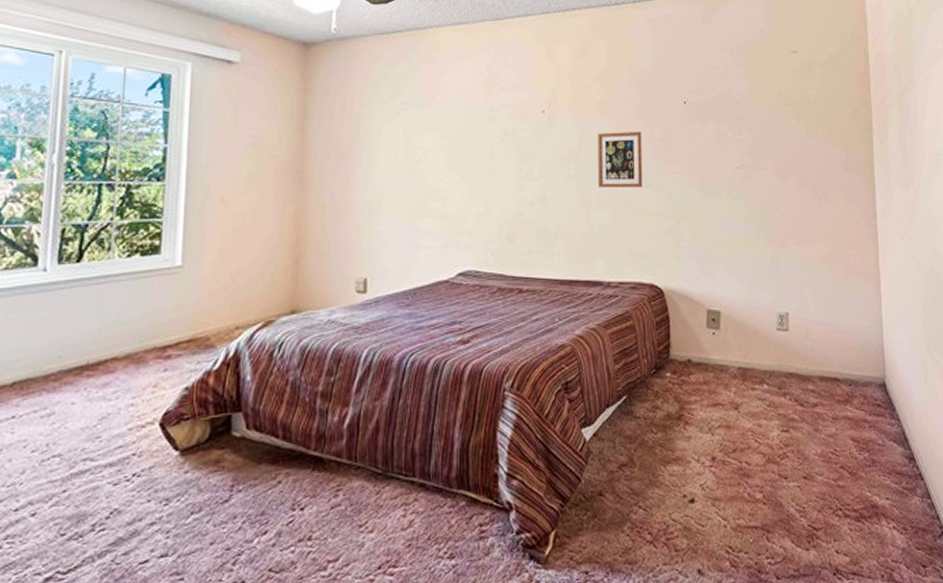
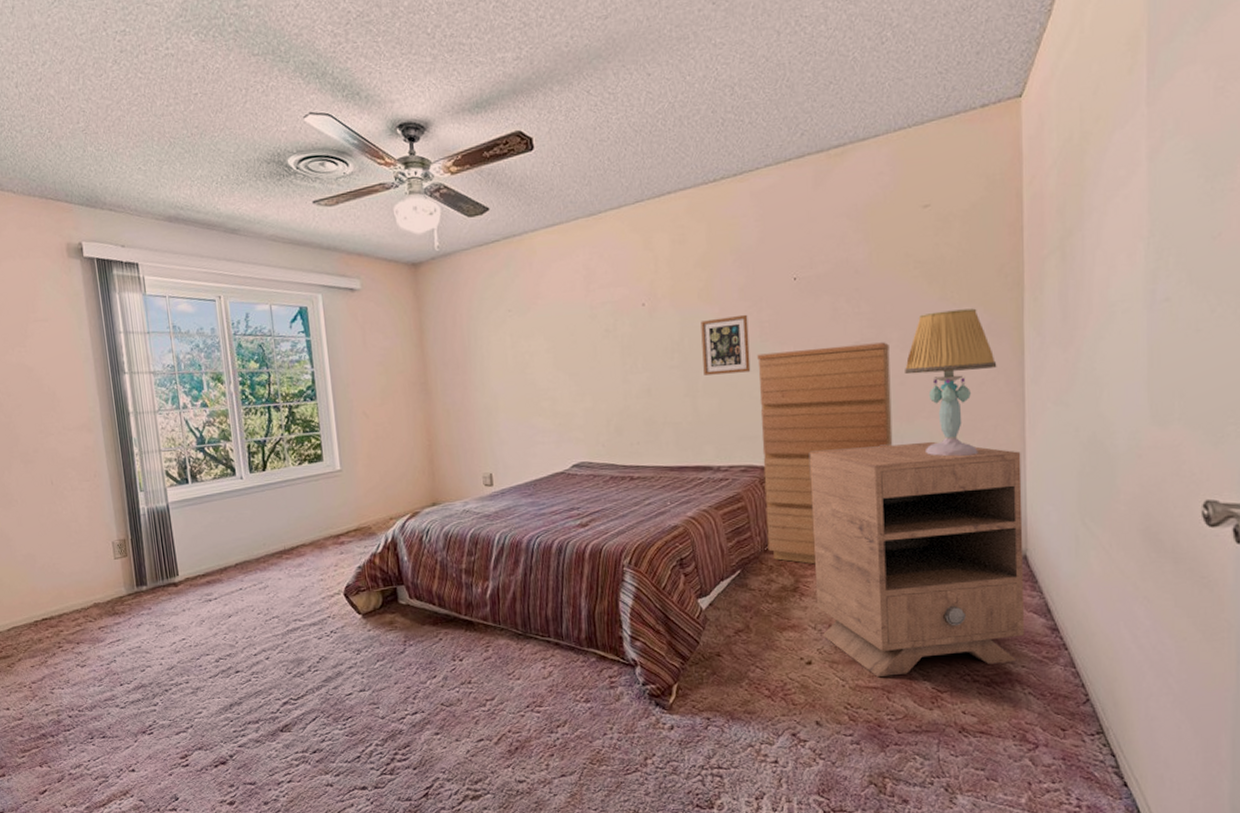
dresser: none [649,169,770,390] -> present [757,342,893,564]
nightstand: none [696,266,886,514] -> present [810,441,1025,677]
table lamp: none [779,145,855,283] -> present [905,308,997,457]

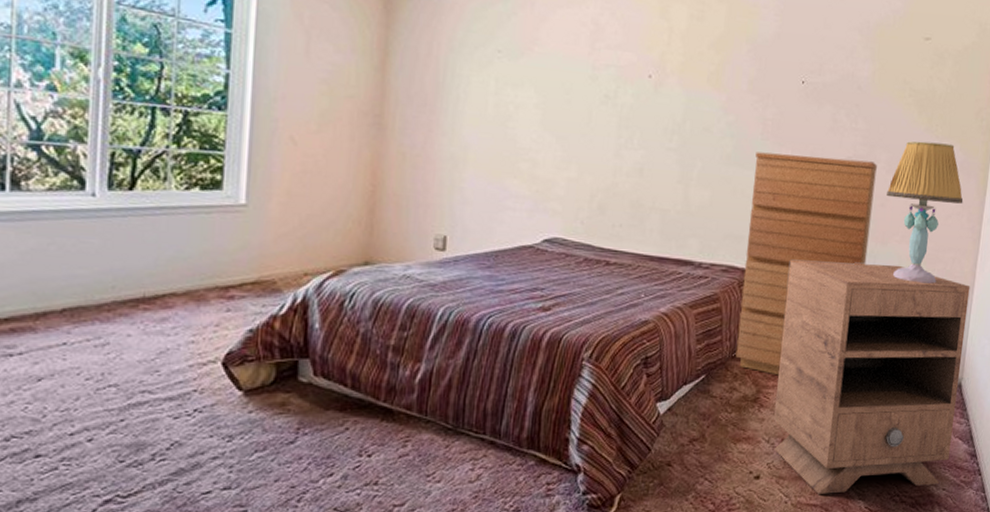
picture frame: present [701,314,751,375] -> none [700,106,753,168]

